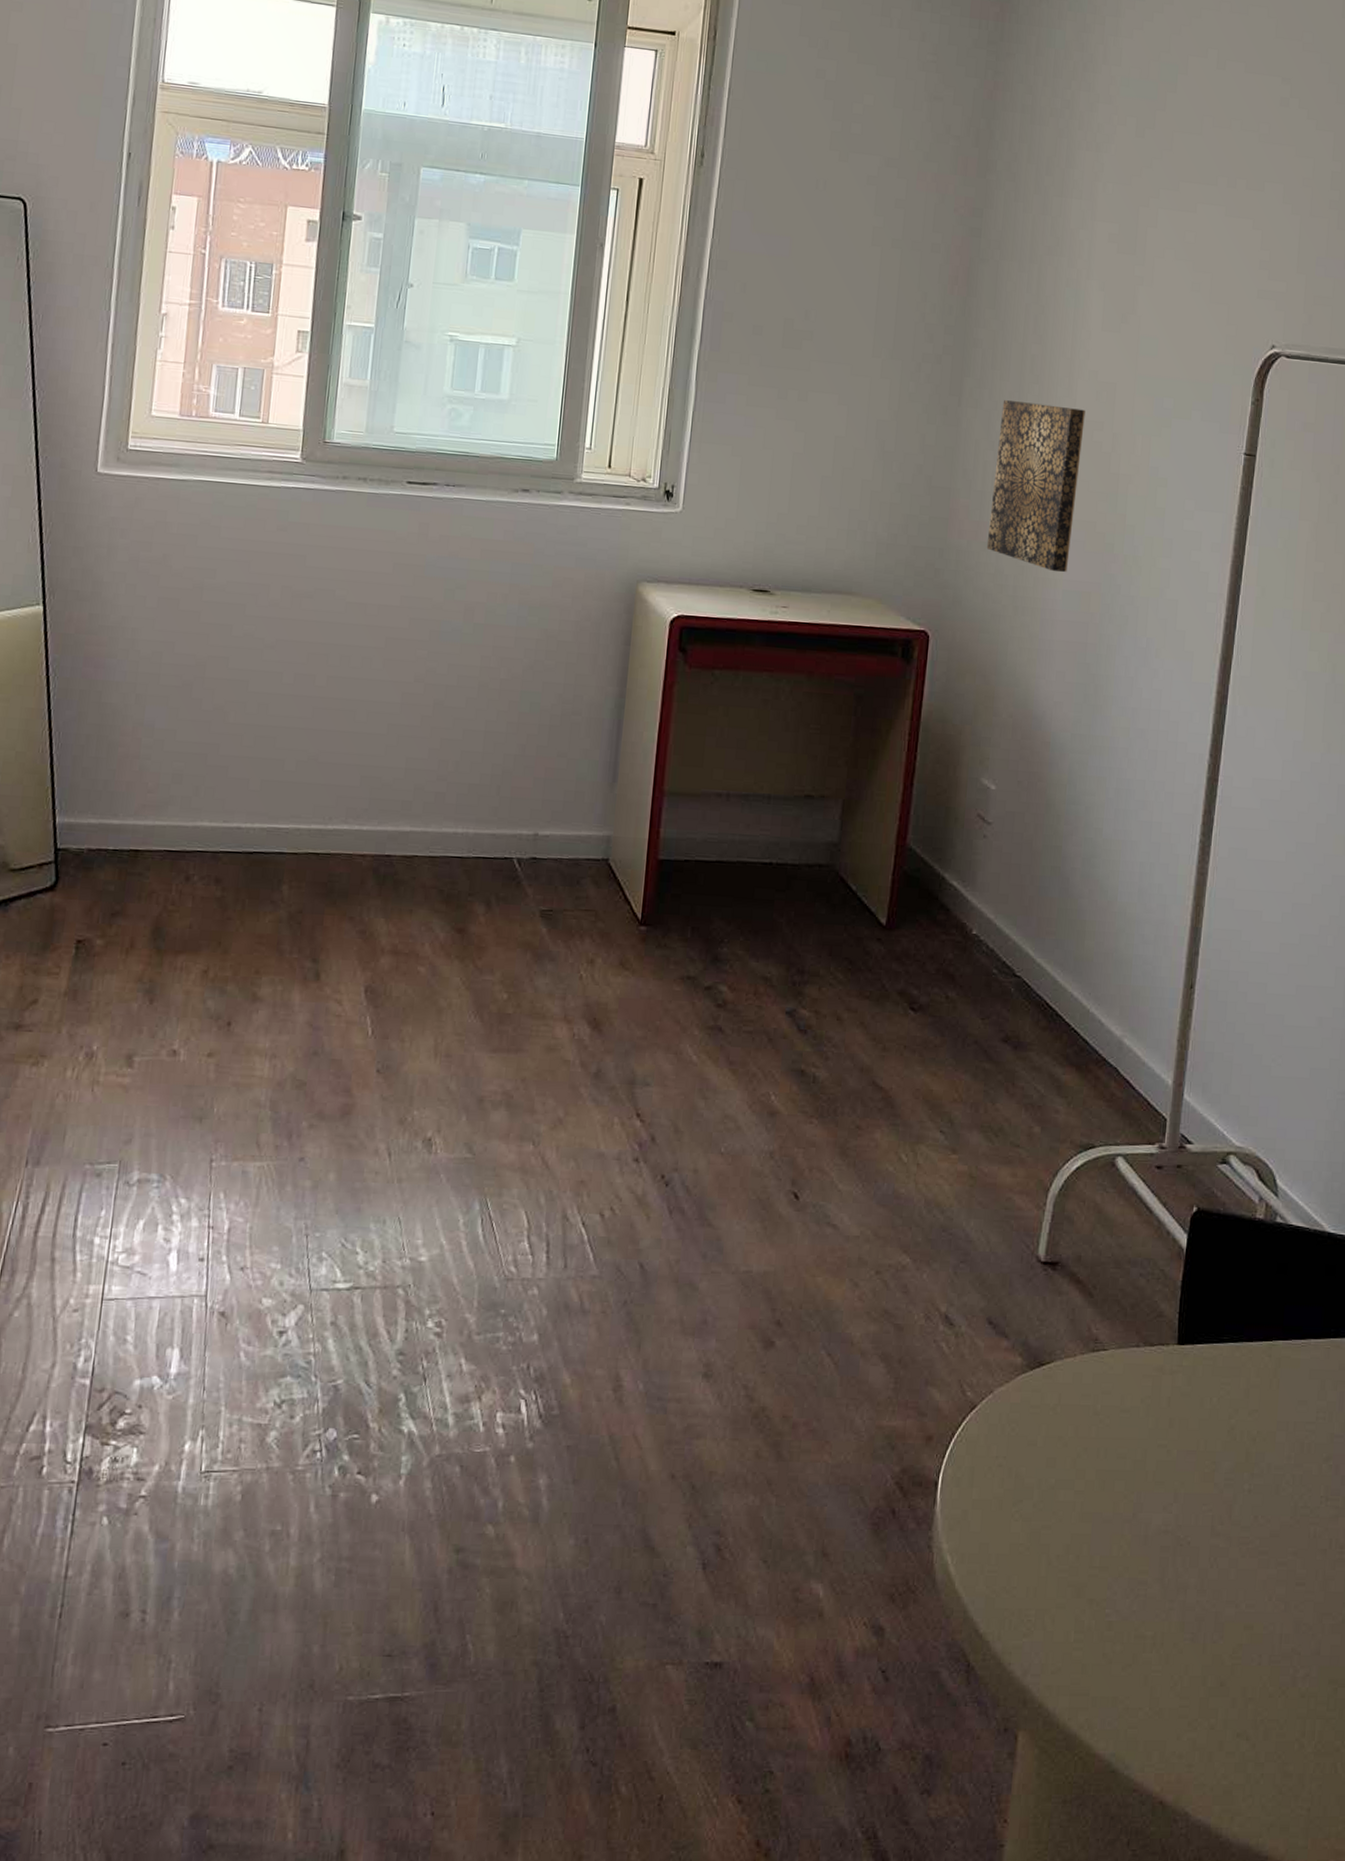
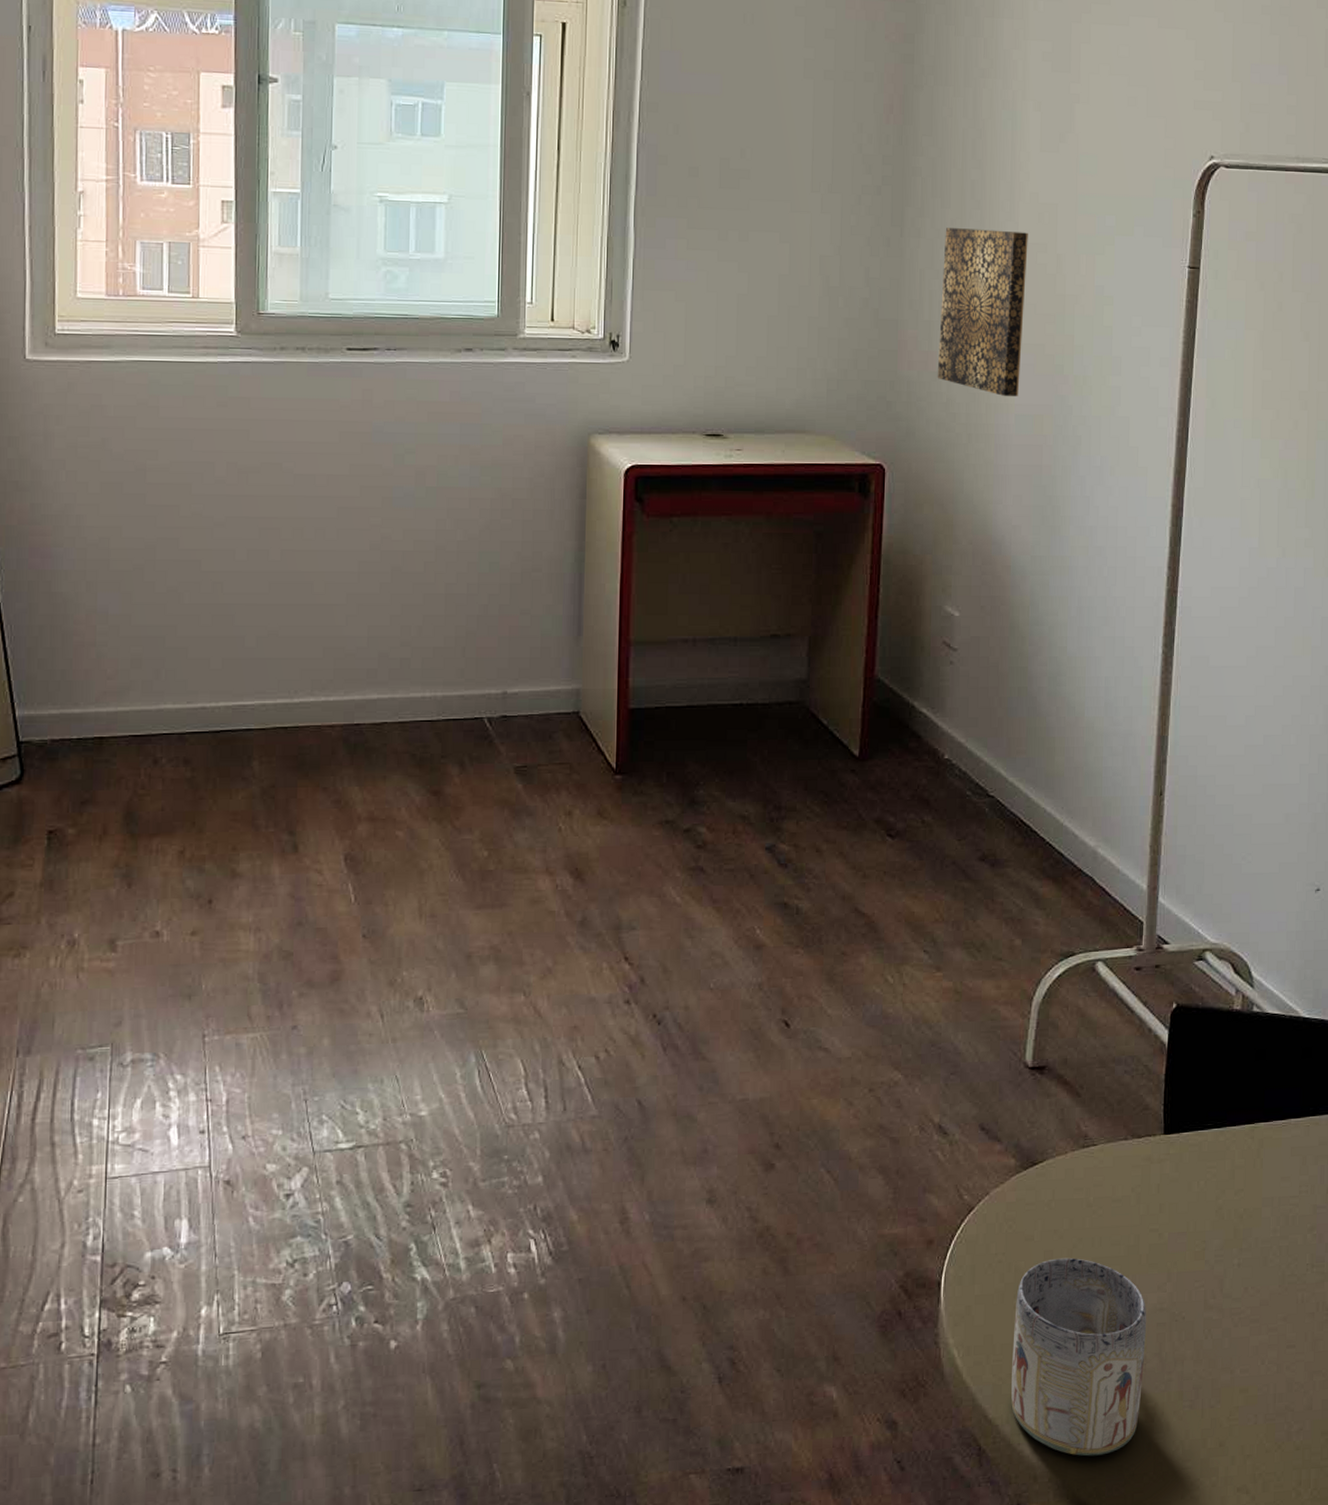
mug: none [1004,1467,1150,1684] -> present [1011,1257,1147,1457]

